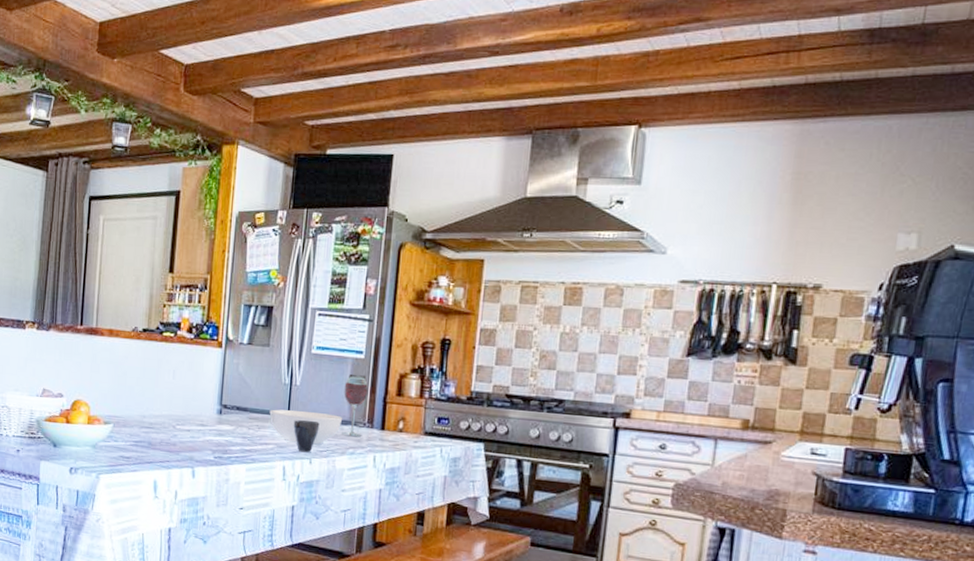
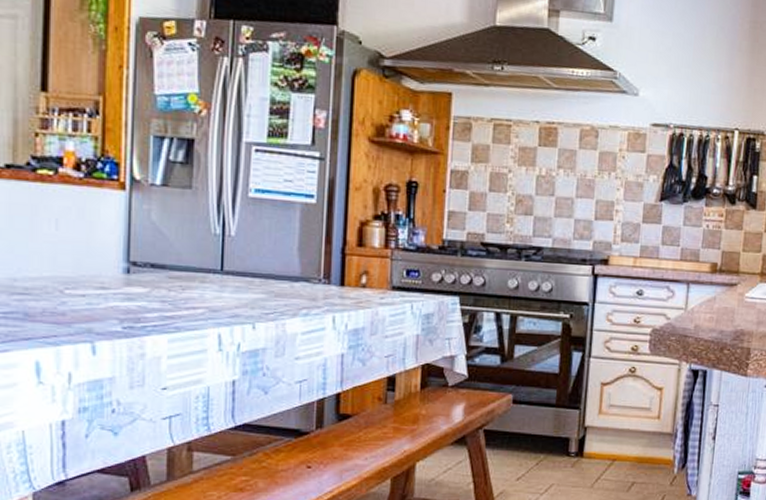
bowl: present [269,409,343,445] -> none [196,265,293,307]
cup: present [293,420,320,453] -> none [229,278,264,316]
wineglass: present [342,373,369,437] -> none [292,221,323,296]

